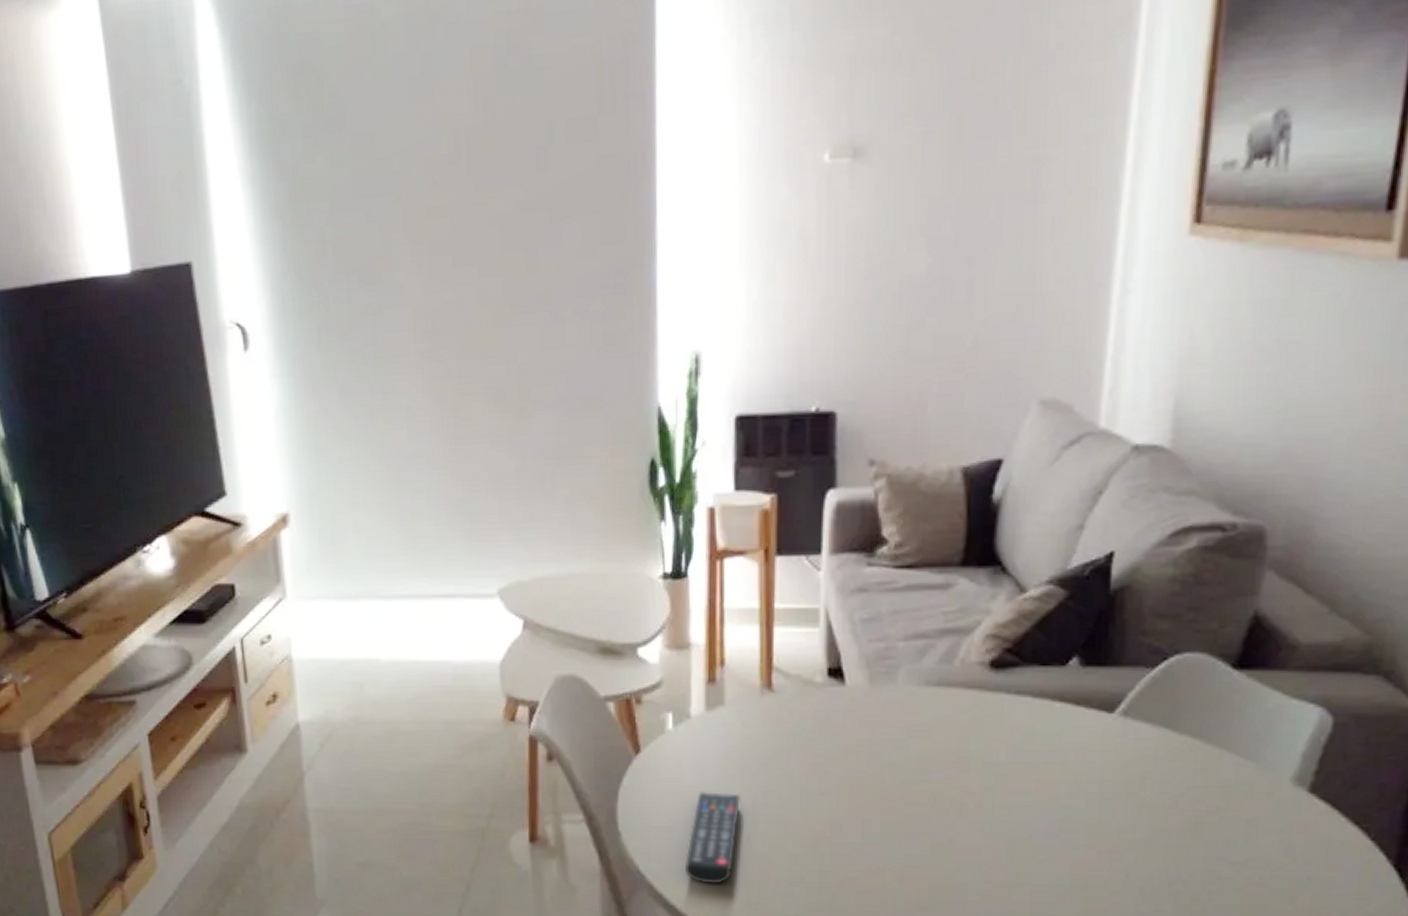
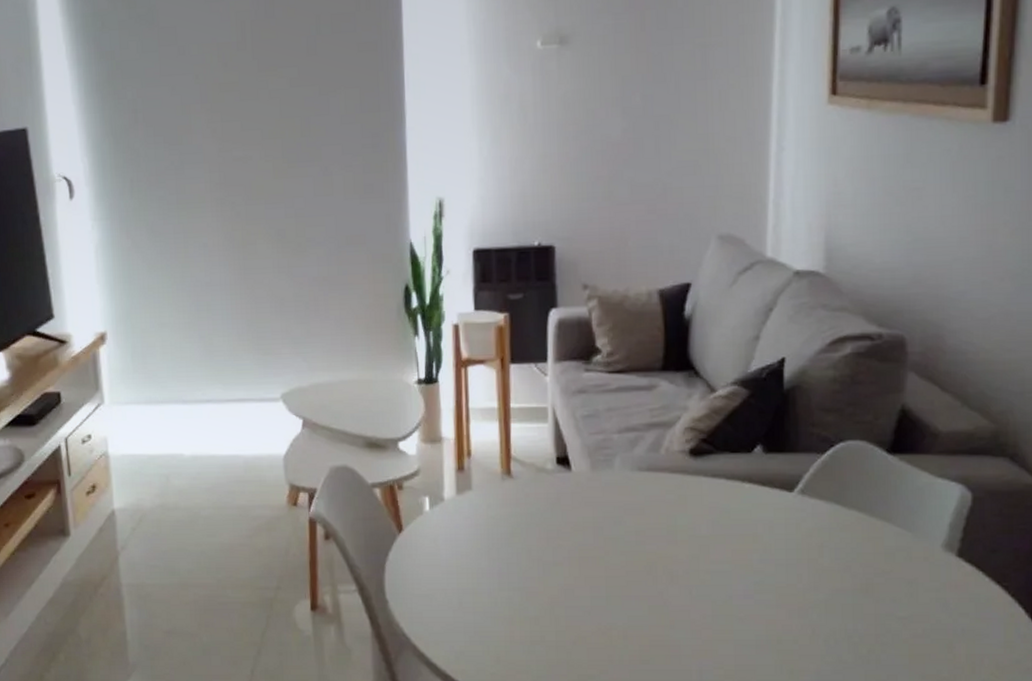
remote control: present [685,792,740,884] -> none [443,564,488,644]

